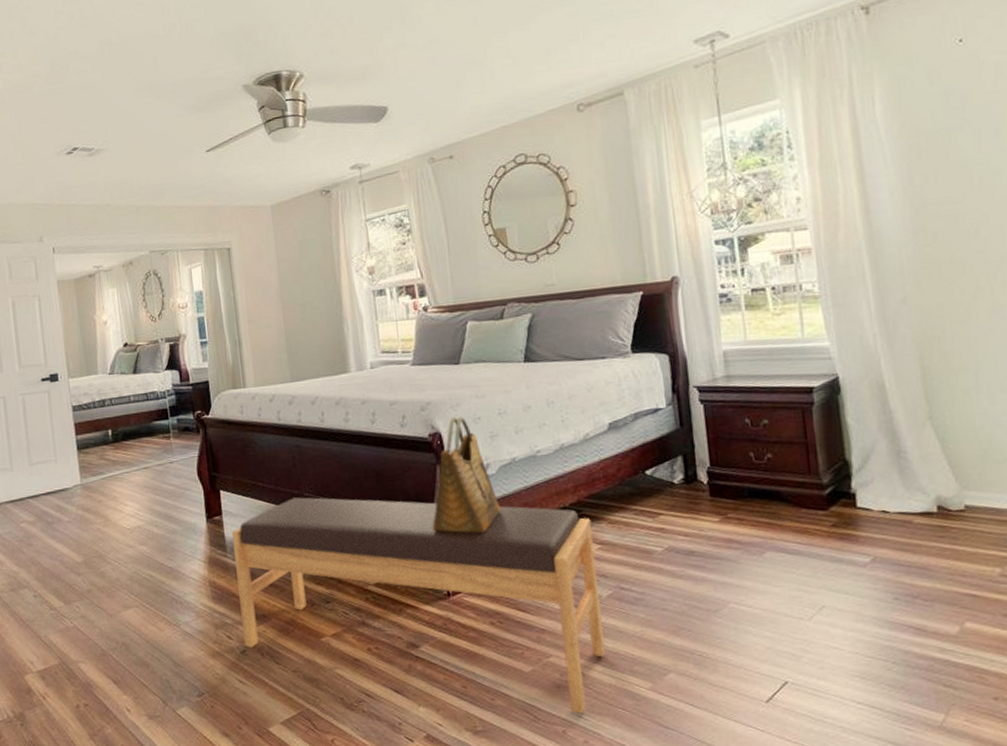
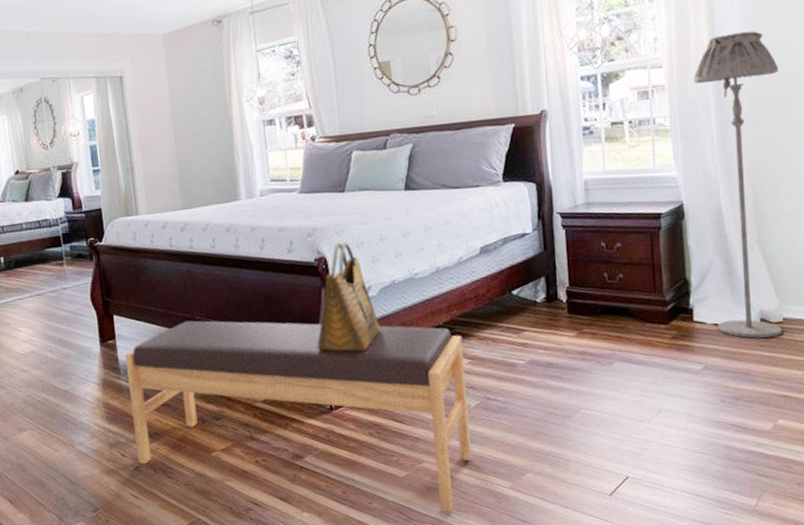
floor lamp: none [843,188,965,528] -> present [693,31,782,339]

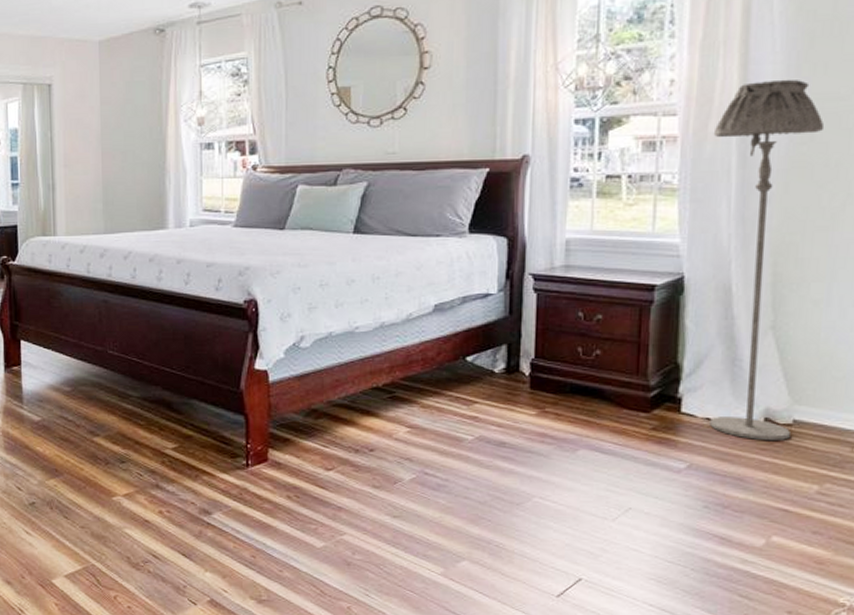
bench: present [125,320,472,512] -> none [30,354,403,592]
grocery bag: present [317,242,380,352] -> none [237,285,310,407]

